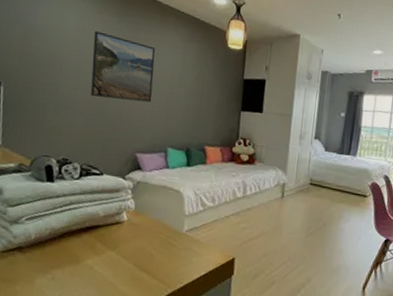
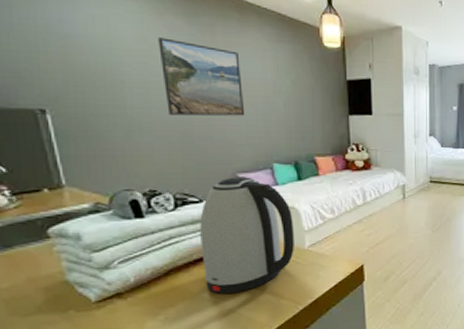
kettle: none [91,156,177,266] -> present [200,177,294,295]

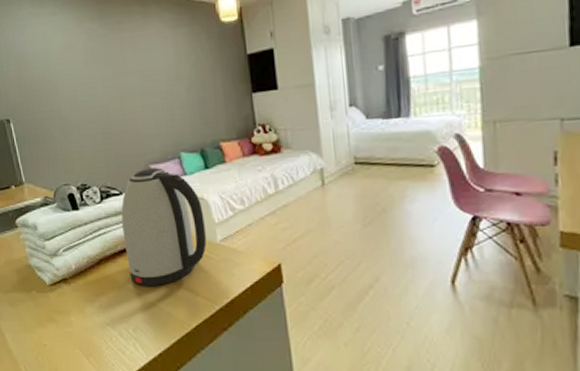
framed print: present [158,37,245,116] -> none [80,42,153,113]

